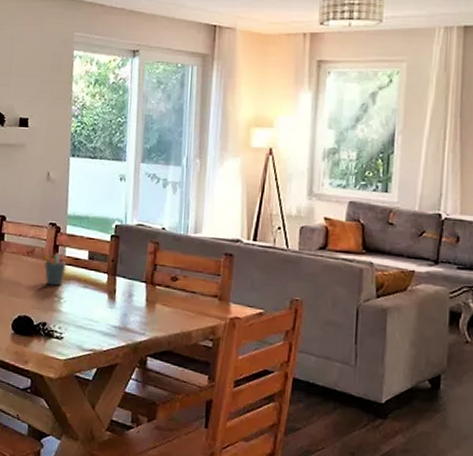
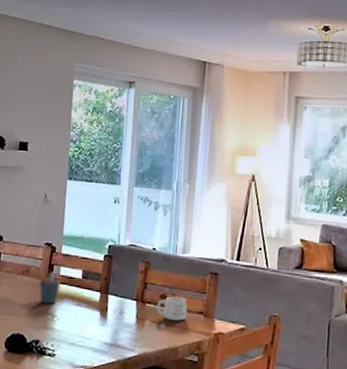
mug: none [167,278,200,304] -> present [157,296,187,321]

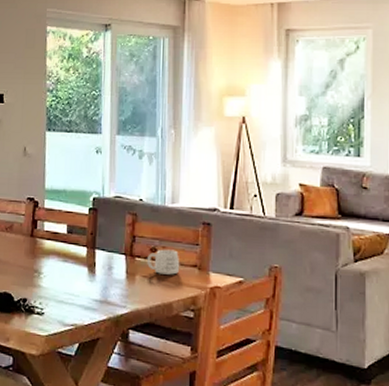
pen holder: present [39,271,61,304] -> none [23,227,46,261]

